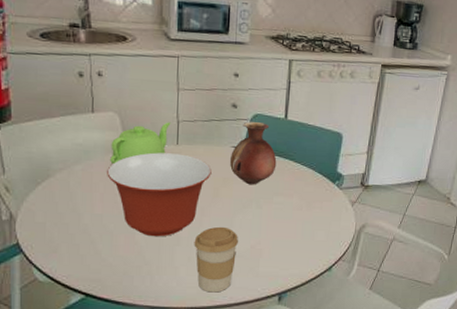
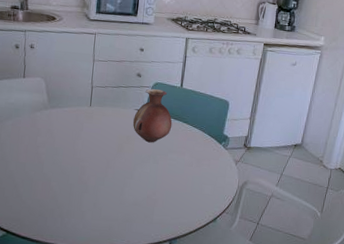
mixing bowl: present [107,152,212,237] -> none [31,112,117,185]
teapot: present [110,122,171,165] -> none [35,87,86,121]
coffee cup: present [194,226,239,293] -> none [99,177,138,236]

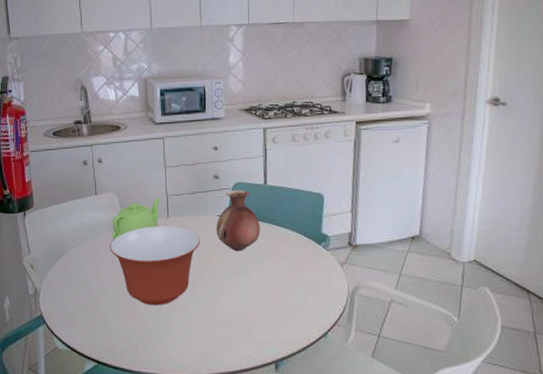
mixing bowl: none [31,112,117,185] -> present [110,226,200,306]
teapot: none [35,87,86,121] -> present [112,197,161,240]

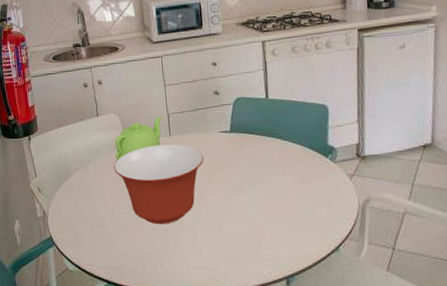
vase: present [216,189,261,252] -> none [219,104,265,167]

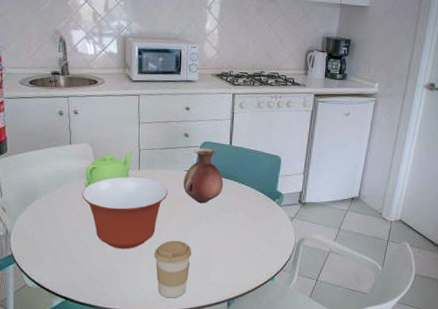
coffee cup: none [196,210,239,278] -> present [154,240,192,298]
vase: none [219,104,265,167] -> present [184,148,224,204]

